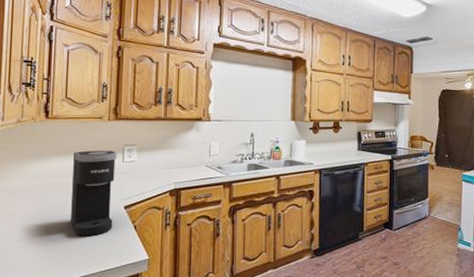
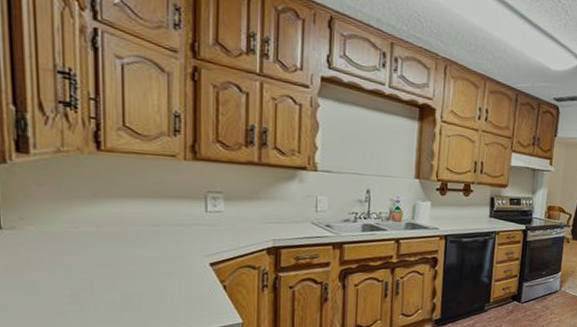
coffee maker: present [71,150,117,236] -> none [140,194,198,295]

